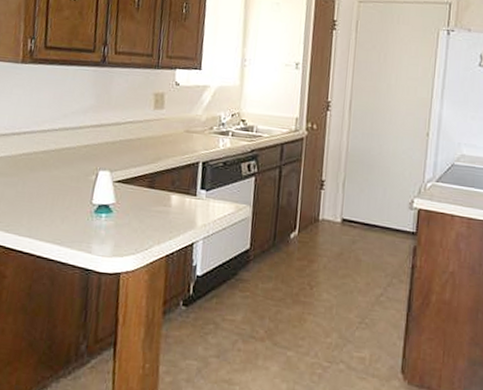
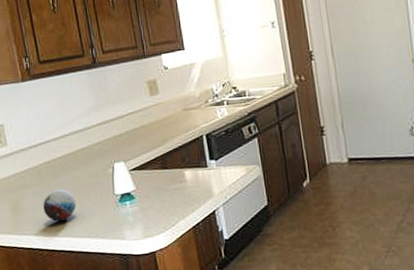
decorative orb: none [10,184,49,220] -> present [43,188,76,221]

